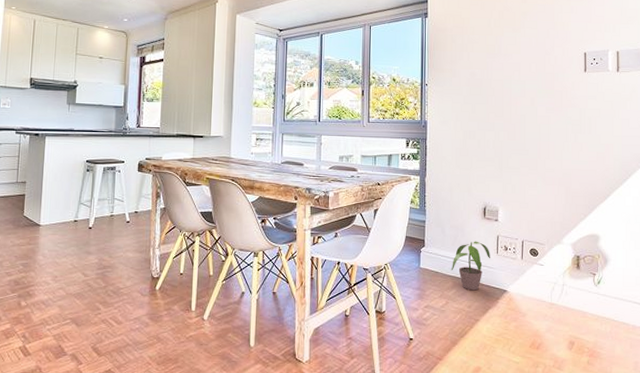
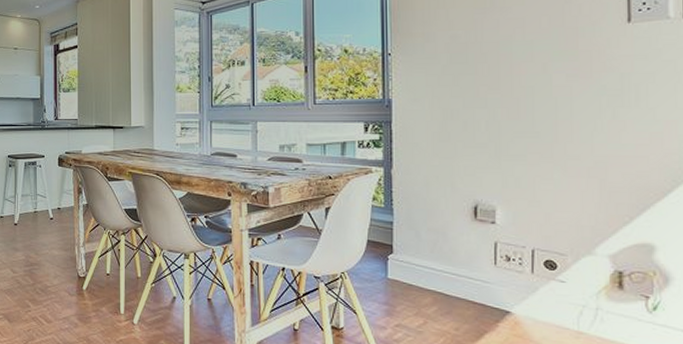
potted plant: present [451,241,490,291] -> none [429,248,485,310]

